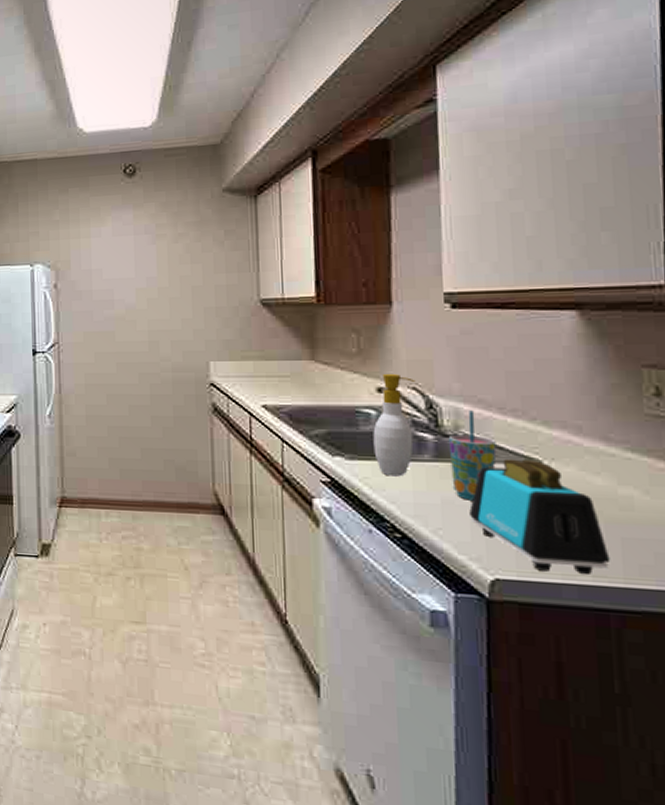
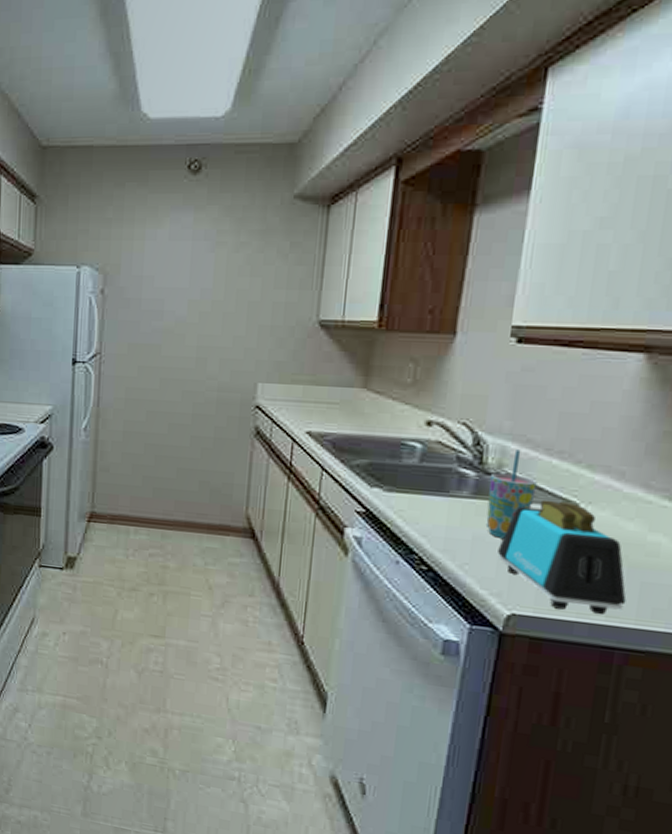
soap bottle: present [373,373,416,477] -> none [413,406,467,511]

